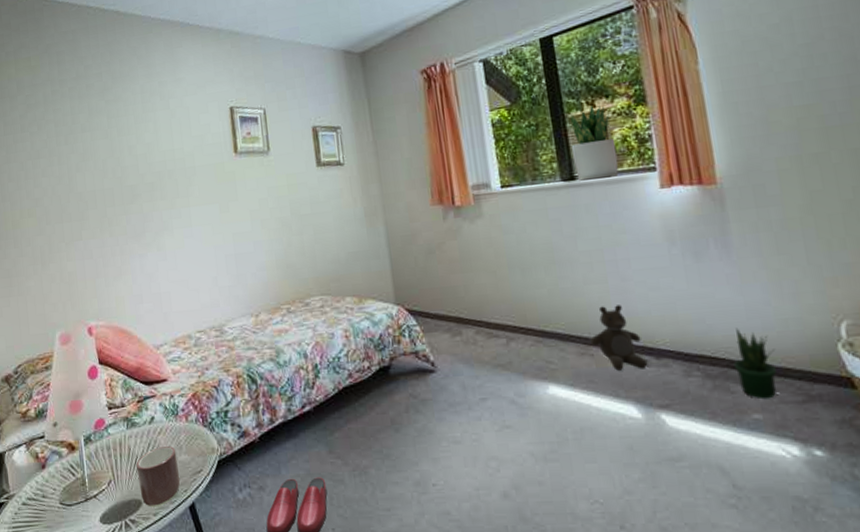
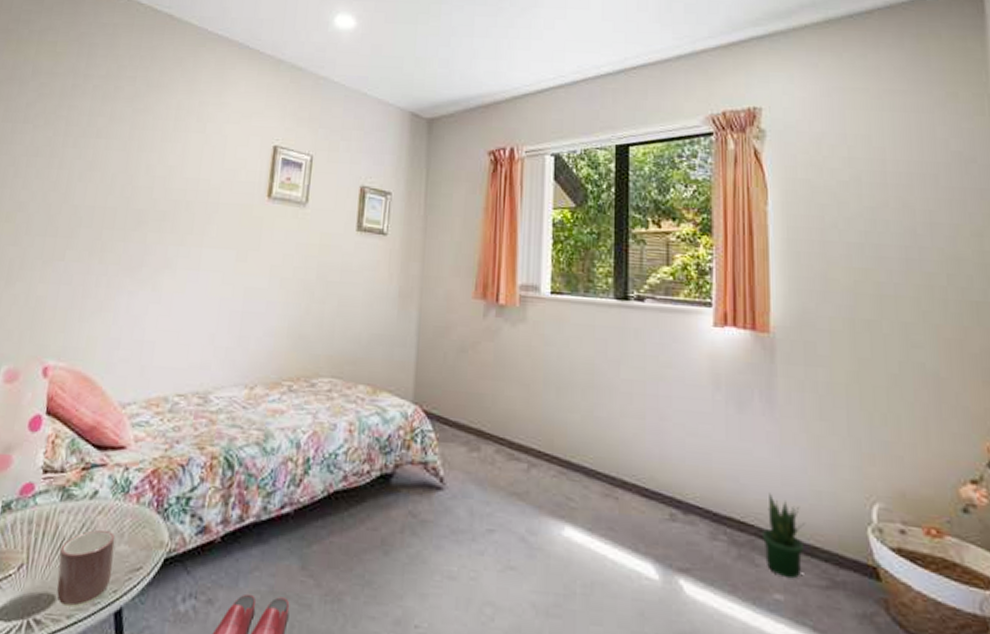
planter: present [570,105,619,181] -> none [629,225,675,305]
teddy bear: present [590,305,648,371] -> none [617,444,674,524]

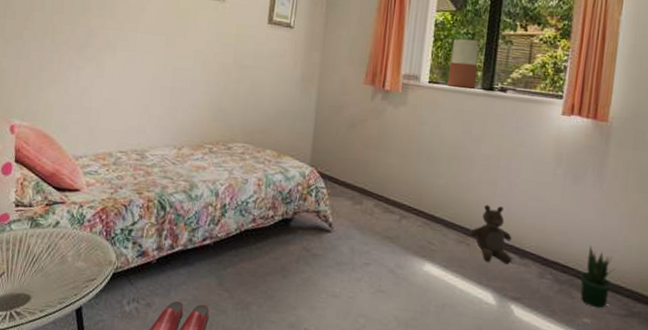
mug: present [56,529,116,608] -> none [31,250,75,305]
vase: none [572,240,607,300] -> present [447,39,479,90]
teddy bear: none [617,444,674,524] -> present [470,204,512,265]

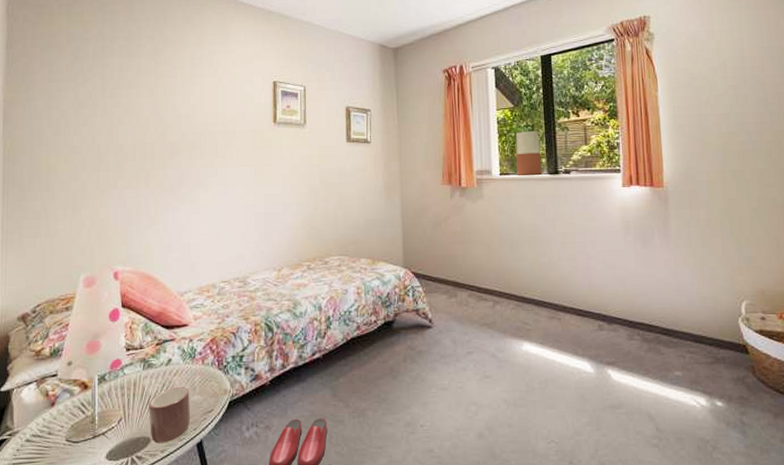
mug: none [31,250,75,305] -> present [149,386,191,445]
teddy bear: present [470,204,512,265] -> none [559,279,602,333]
planter: present [579,245,616,309] -> none [664,302,695,360]

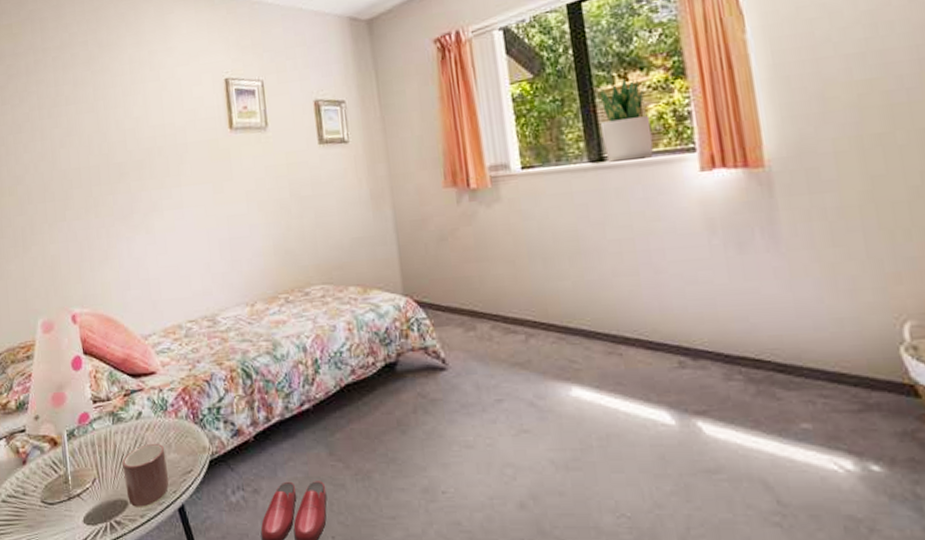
vase: present [515,130,542,176] -> none [539,106,581,169]
planter: none [557,115,593,175] -> present [600,79,654,162]

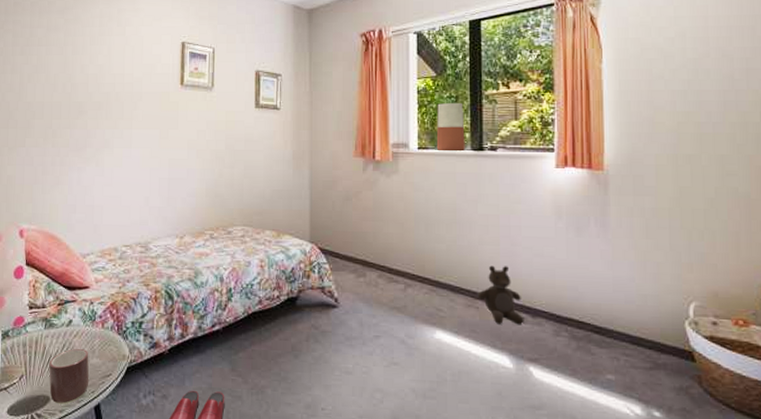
vase: none [539,106,581,169] -> present [436,102,465,152]
planter: present [600,79,654,162] -> none [483,87,523,152]
teddy bear: none [619,300,684,372] -> present [477,265,524,325]

